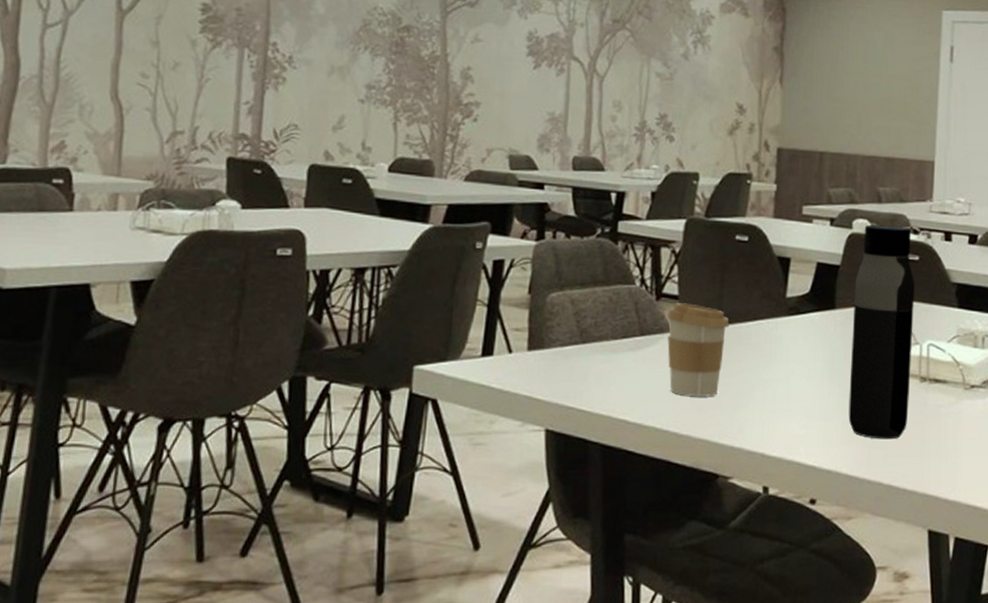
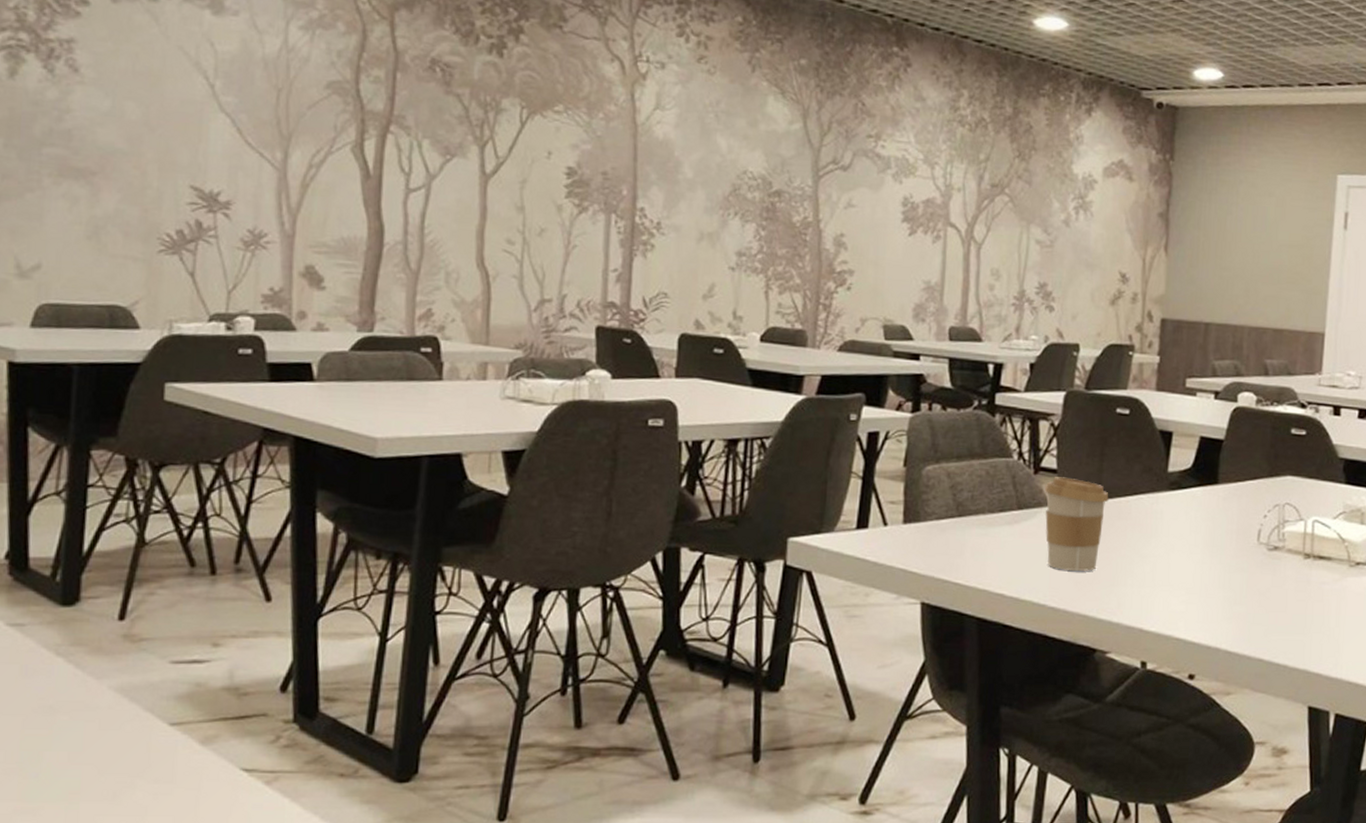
water bottle: present [848,224,915,440] -> none [1229,398,1301,616]

